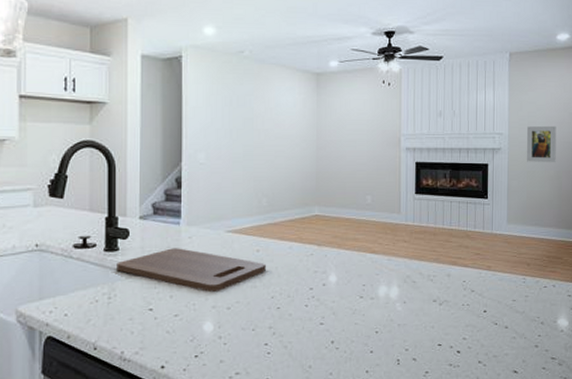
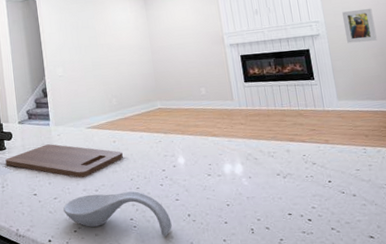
spoon rest: none [185,311,312,365] -> present [63,191,172,236]

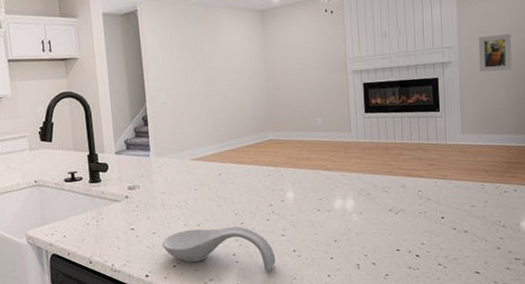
cutting board: present [5,144,123,178] -> none [100,176,228,212]

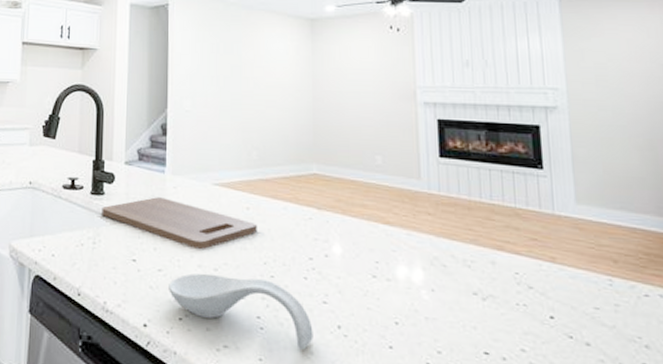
cutting board: none [100,176,228,212] -> present [102,197,257,249]
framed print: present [478,33,512,72] -> none [593,80,645,129]

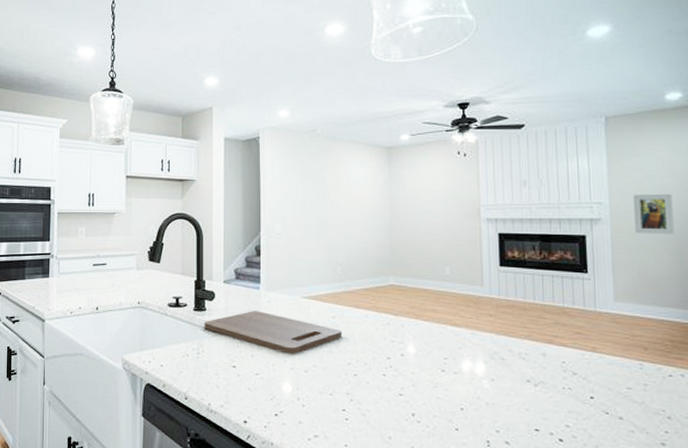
spoon rest: present [169,273,313,350] -> none [265,375,391,435]
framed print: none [593,80,645,129] -> present [632,193,674,235]

